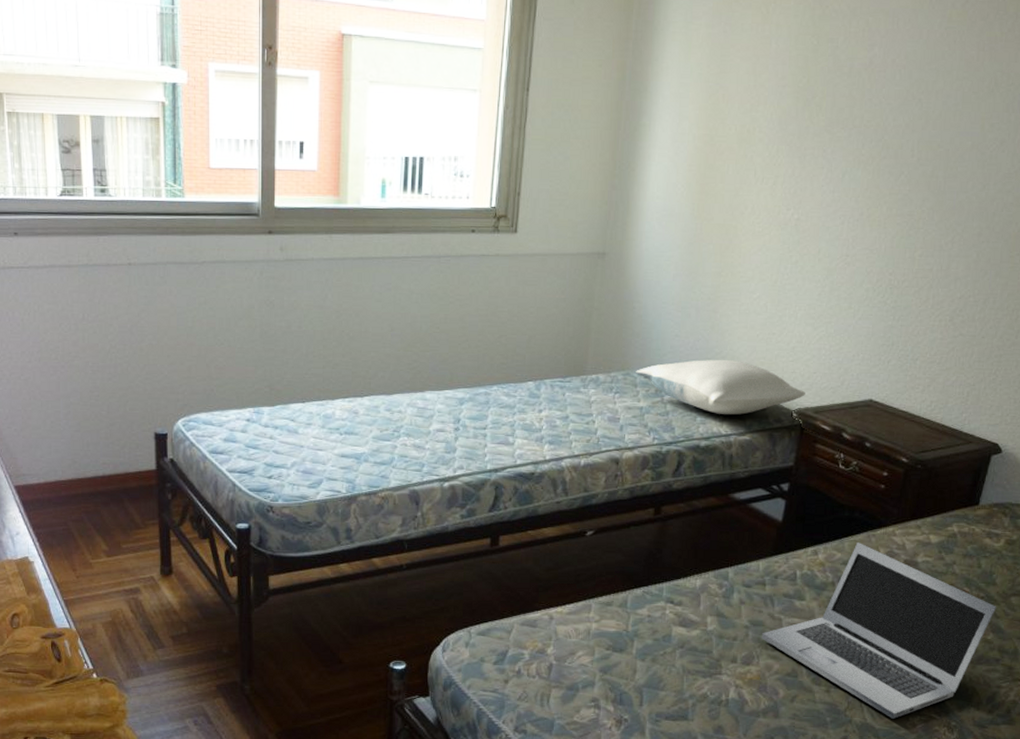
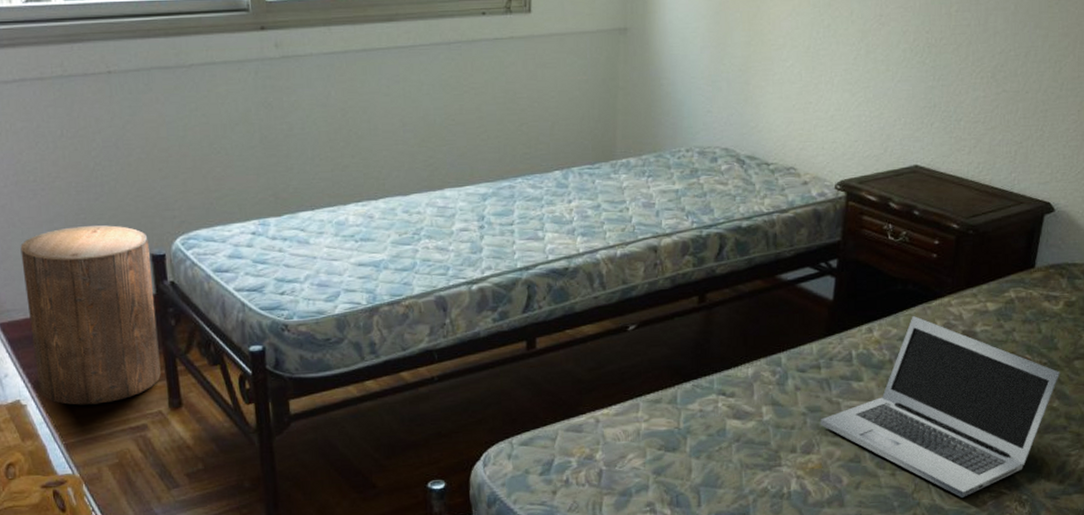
stool: none [39,402,155,566] -> present [20,225,161,405]
pillow: present [636,359,805,415] -> none [668,133,848,193]

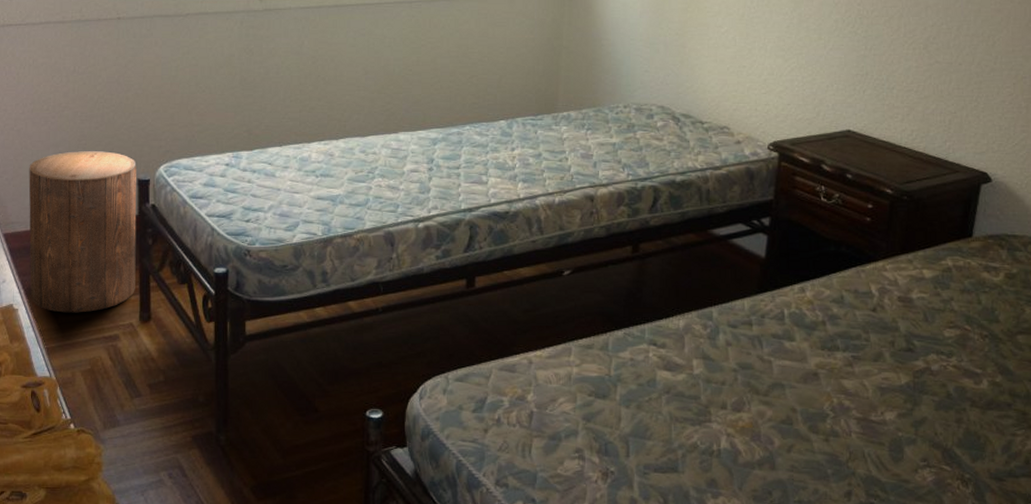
laptop: present [820,316,1061,498] -> none [751,279,1003,471]

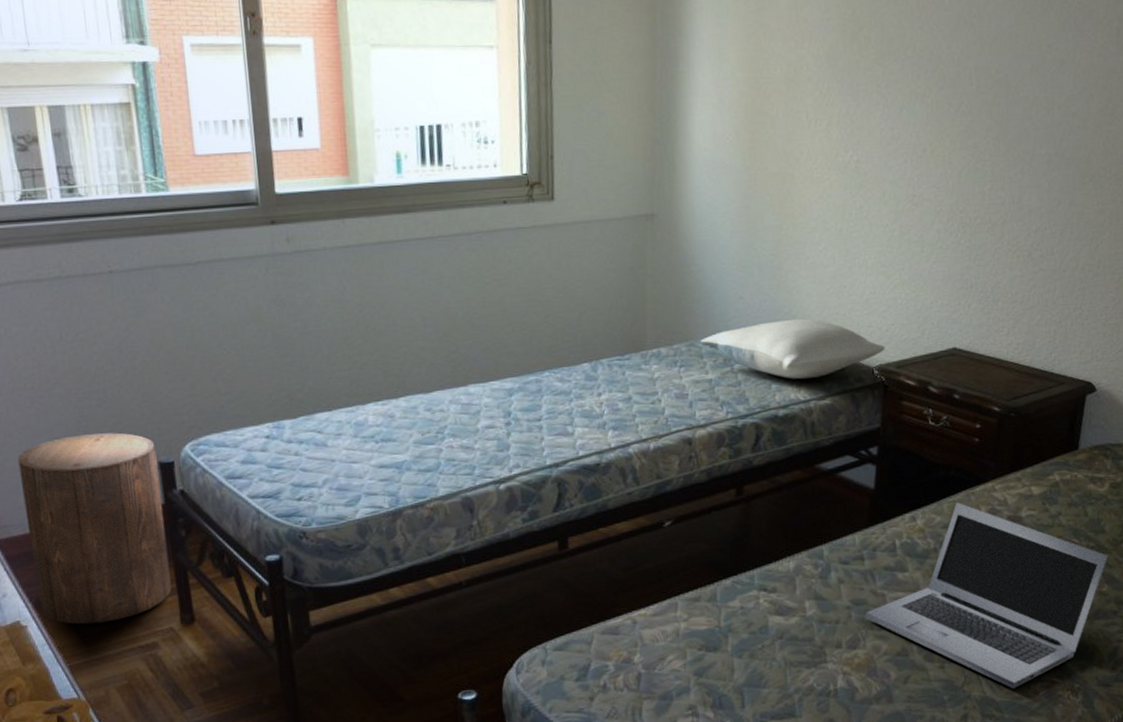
pillow: none [607,93,781,150] -> present [700,318,885,380]
laptop: none [751,279,1003,471] -> present [865,503,1109,689]

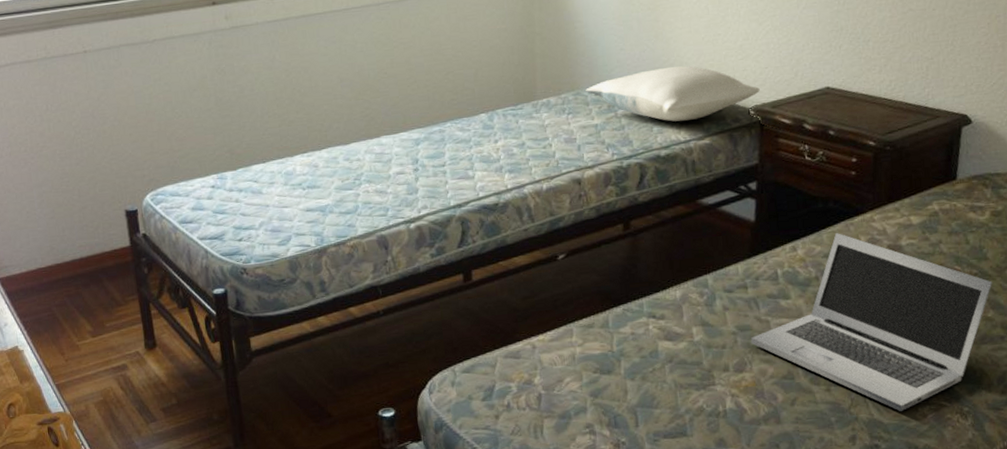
stool: present [17,432,172,625] -> none [15,186,137,349]

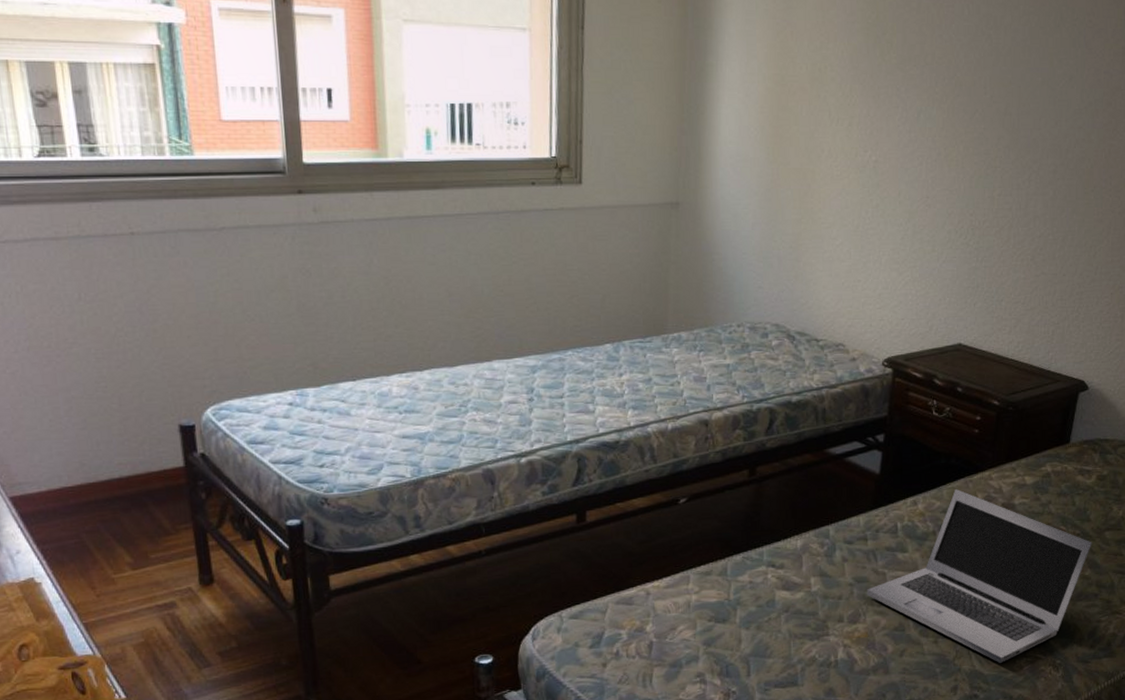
pillow: present [586,66,760,122] -> none [720,309,895,368]

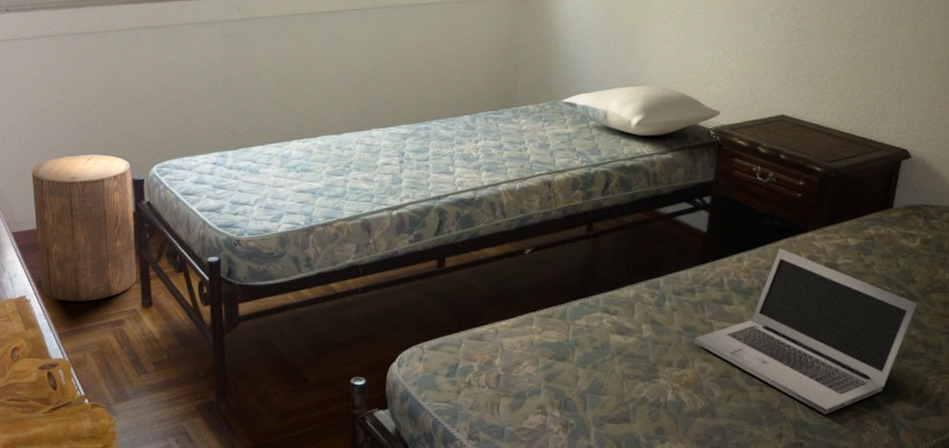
stool: none [33,393,190,583] -> present [31,154,136,302]
pillow: none [720,309,895,368] -> present [562,85,721,137]

